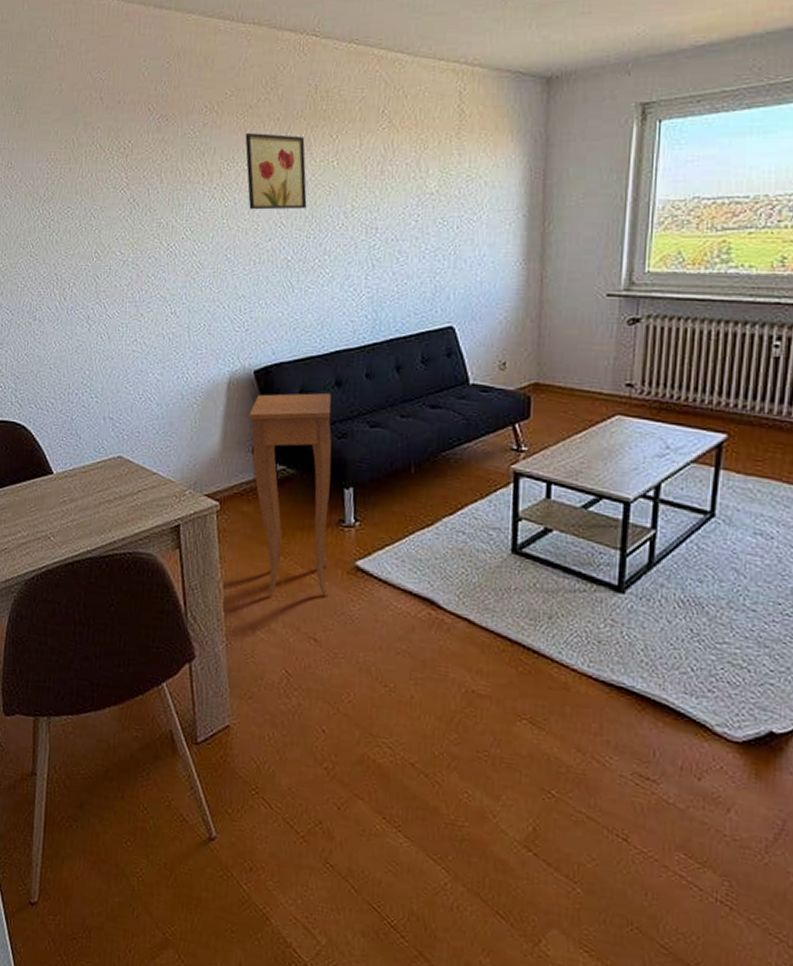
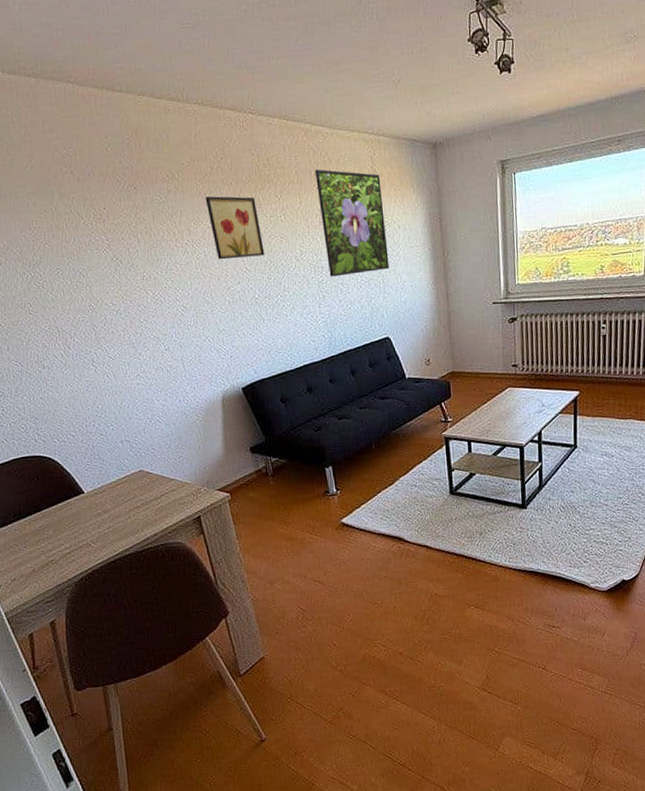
side table: present [249,392,332,597] -> none [243,397,324,557]
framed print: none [383,105,469,242] -> present [314,169,389,277]

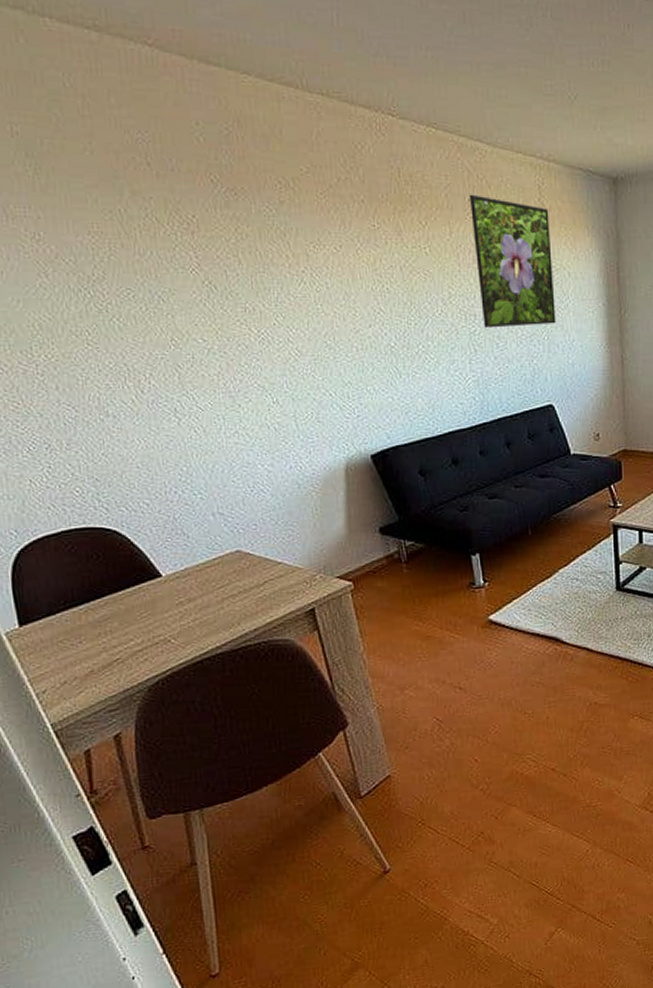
wall art: present [205,196,265,260] -> none [329,213,404,296]

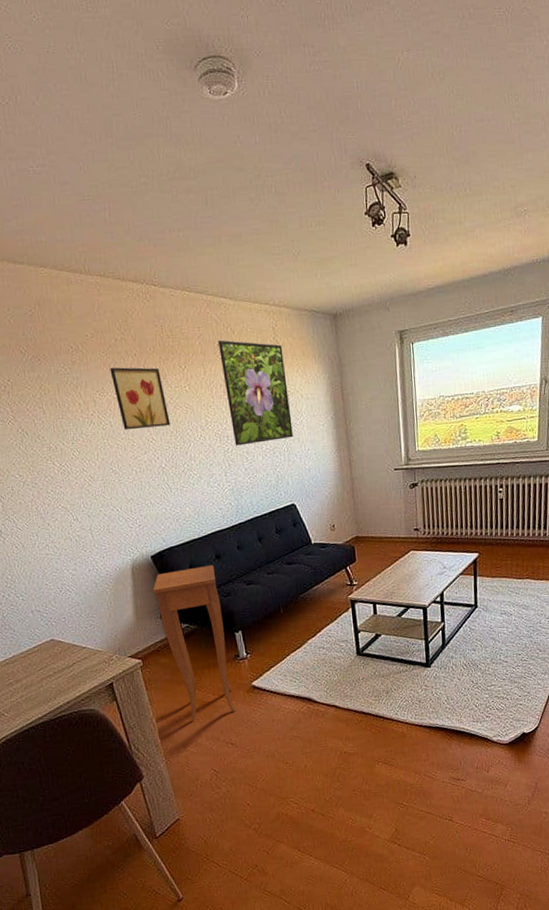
wall art: none [329,213,404,296] -> present [110,367,171,430]
side table: none [371,471,467,659] -> present [153,564,236,721]

